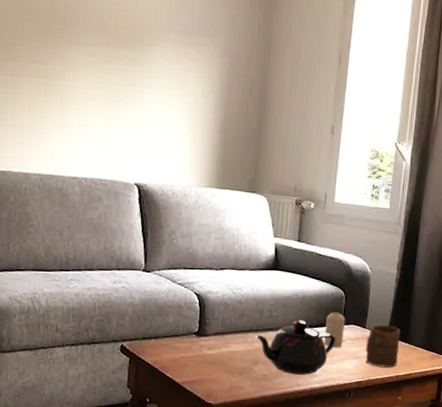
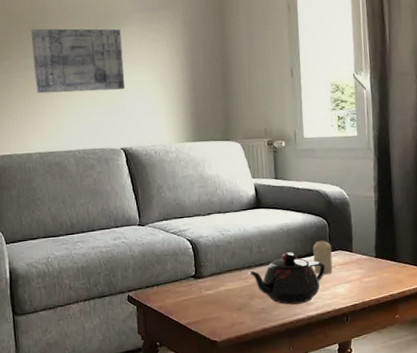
wall art: none [44,29,152,118] -> present [30,28,125,94]
cup: present [365,325,401,368] -> none [355,247,389,288]

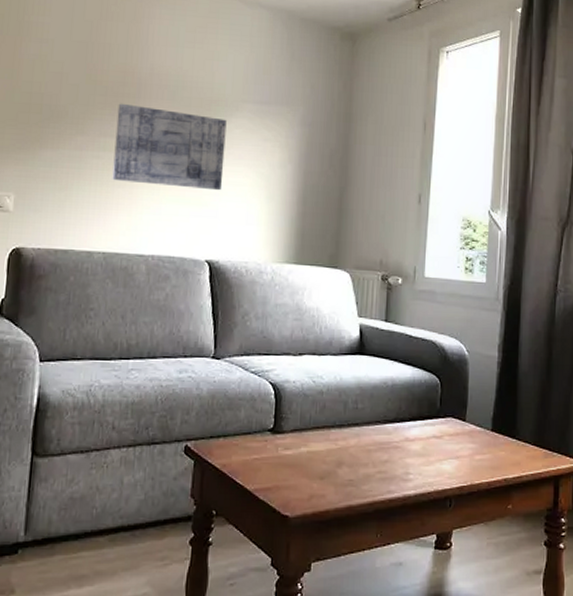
teapot: present [248,252,326,305] -> none [338,413,432,479]
candle: present [312,240,333,274] -> none [418,402,441,445]

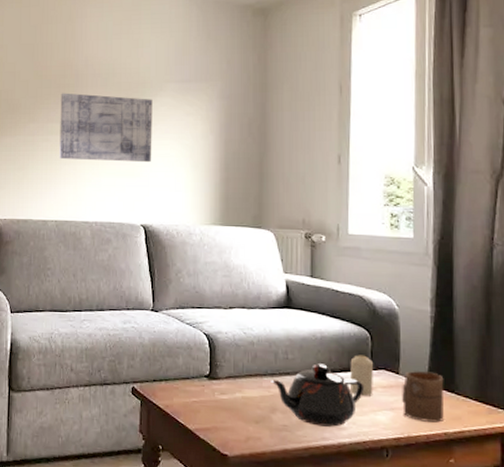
teapot: none [338,413,432,479] -> present [271,363,365,427]
candle: none [418,402,441,445] -> present [350,355,373,396]
cup: none [467,418,507,469] -> present [402,371,444,423]

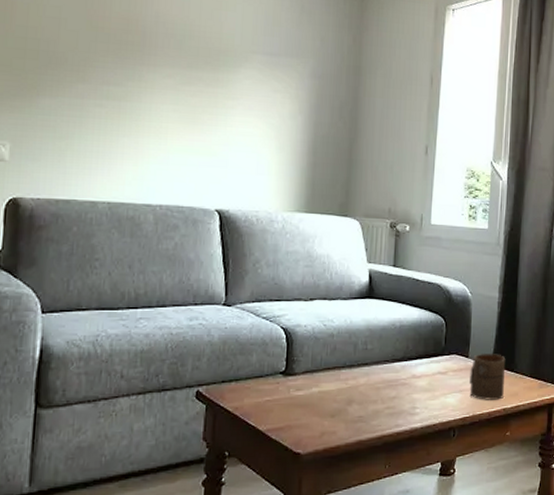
wall art: present [59,93,153,163] -> none [116,51,236,141]
teapot: present [271,363,365,427] -> none [349,352,438,414]
candle: present [350,355,373,396] -> none [425,341,446,381]

